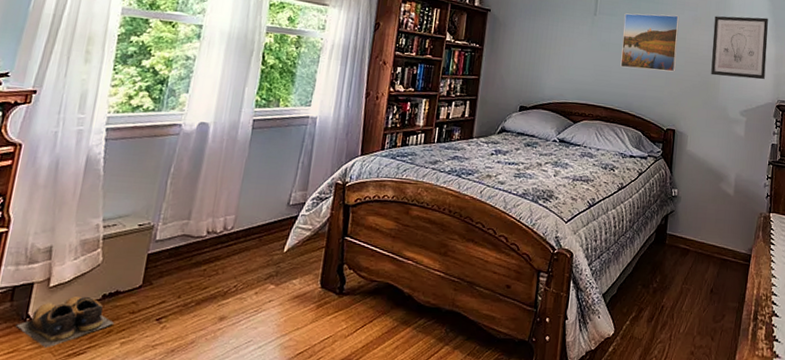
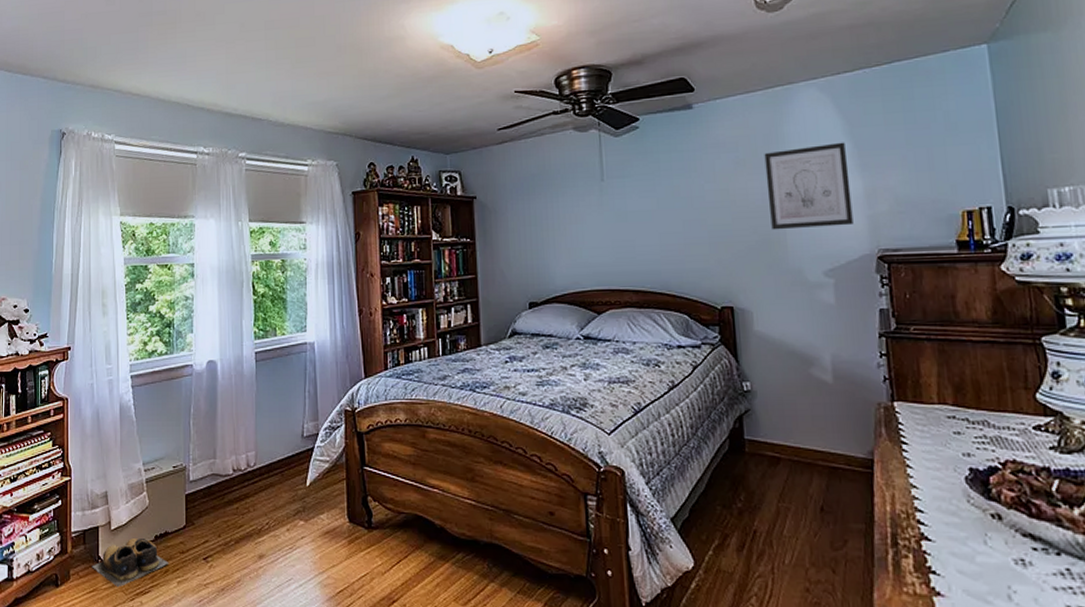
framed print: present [620,13,680,72] -> none [640,161,720,239]

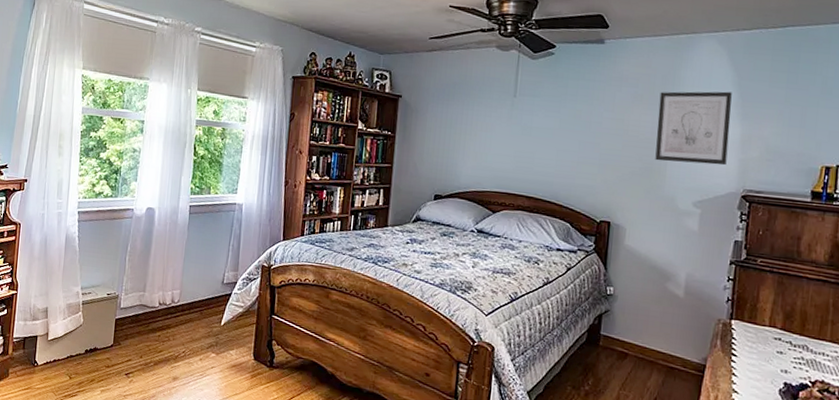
shoes: present [91,538,168,588] -> none [28,349,95,389]

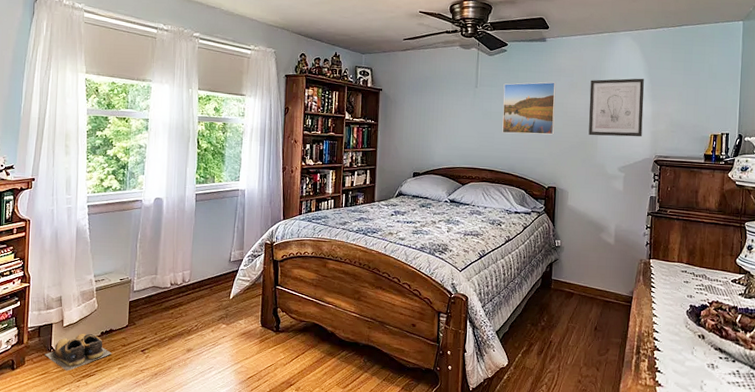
shoes: none [28,349,95,389] -> present [44,334,111,372]
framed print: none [544,93,616,158] -> present [502,82,556,135]

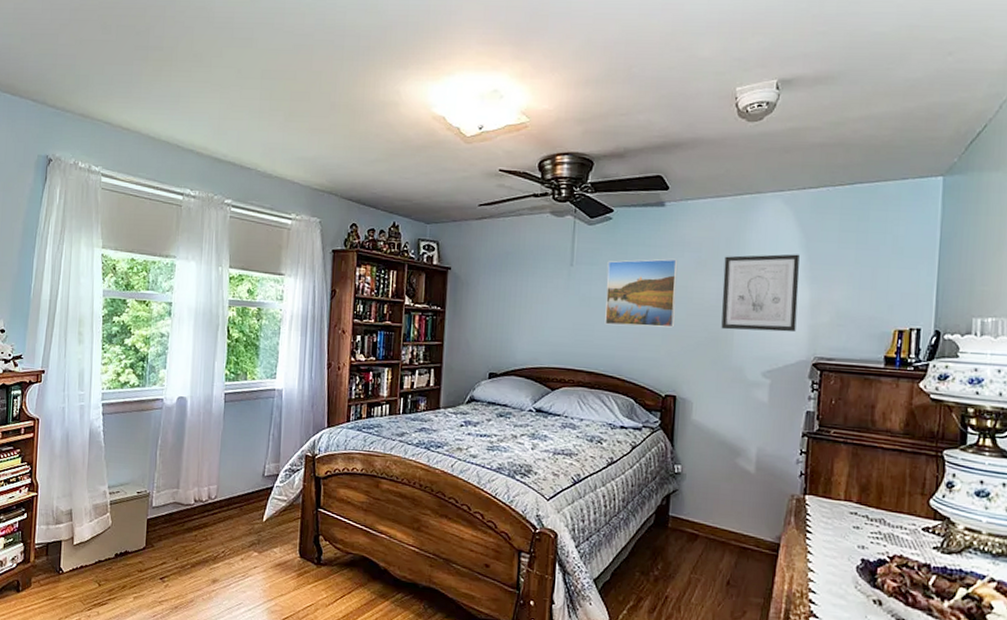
shoes: present [44,334,111,372] -> none [52,554,126,598]

